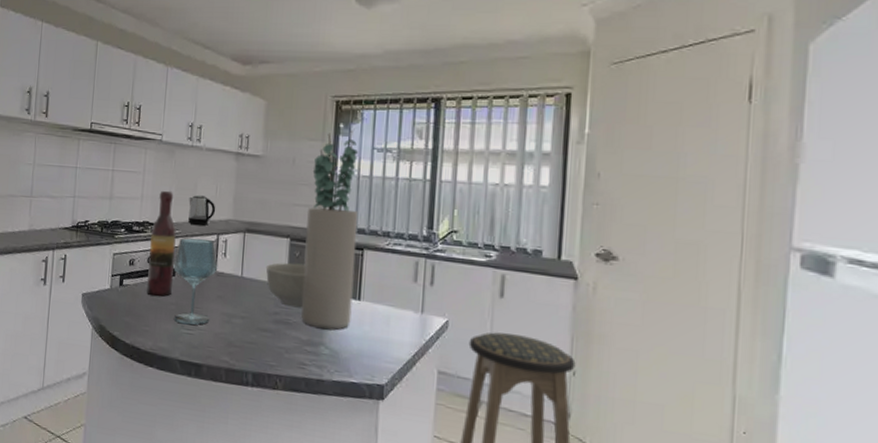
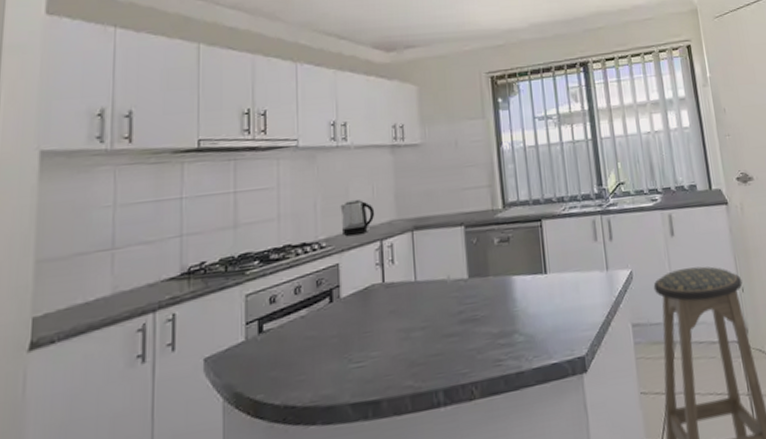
wine bottle: present [146,190,176,297] -> none [295,202,332,334]
wine glass: present [172,238,218,325] -> none [328,248,386,358]
bowl: present [265,262,305,308] -> none [442,250,488,301]
vase: present [301,130,359,330] -> none [477,103,541,316]

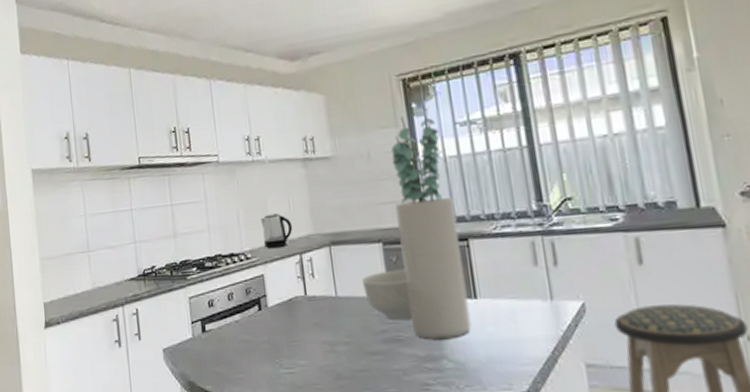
bowl: none [442,250,488,301] -> present [361,269,412,321]
vase: none [477,103,541,316] -> present [391,108,472,340]

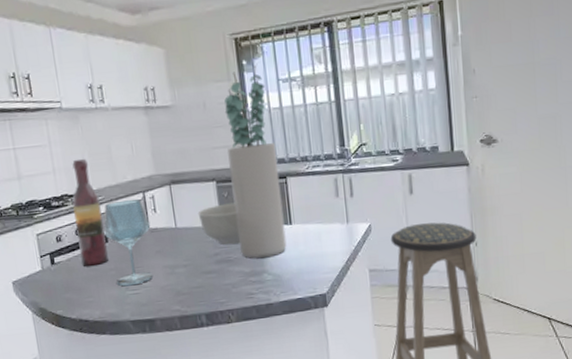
wine bottle: none [226,215,263,337] -> present [72,158,109,266]
wine glass: none [256,261,310,363] -> present [103,198,153,287]
kettle: present [260,213,293,248] -> none [105,156,136,188]

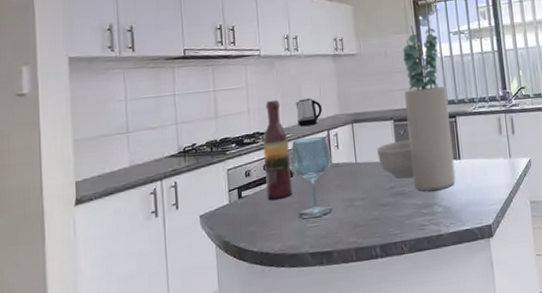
kettle: none [105,156,136,188] -> present [295,98,323,126]

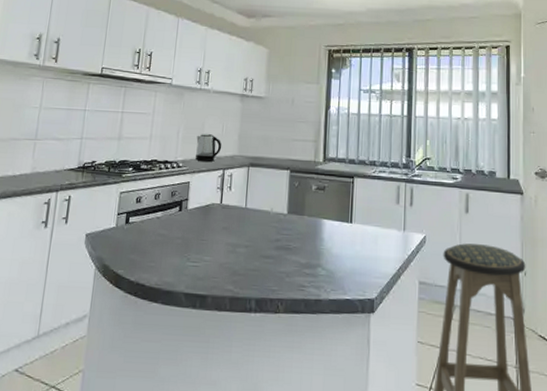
wine bottle: present [263,99,293,200] -> none [153,130,184,232]
wine glass: present [289,136,333,219] -> none [179,173,224,258]
bowl: present [376,139,414,179] -> none [268,192,304,234]
vase: present [403,20,456,192] -> none [300,74,349,252]

